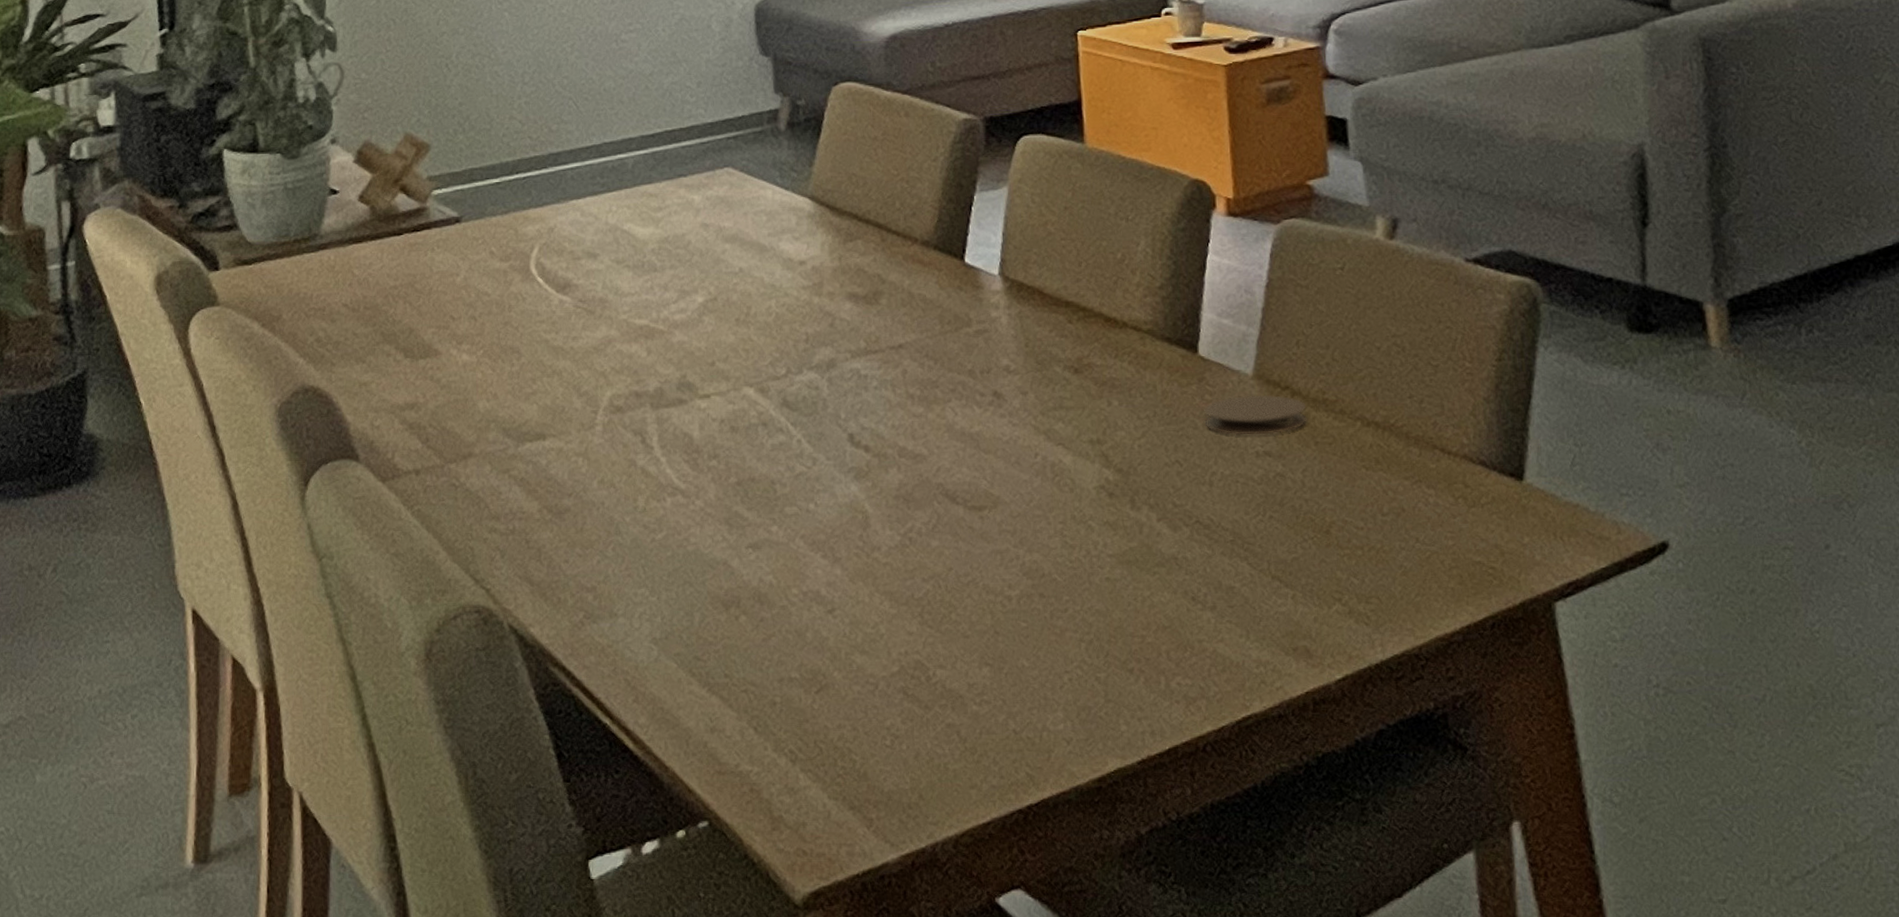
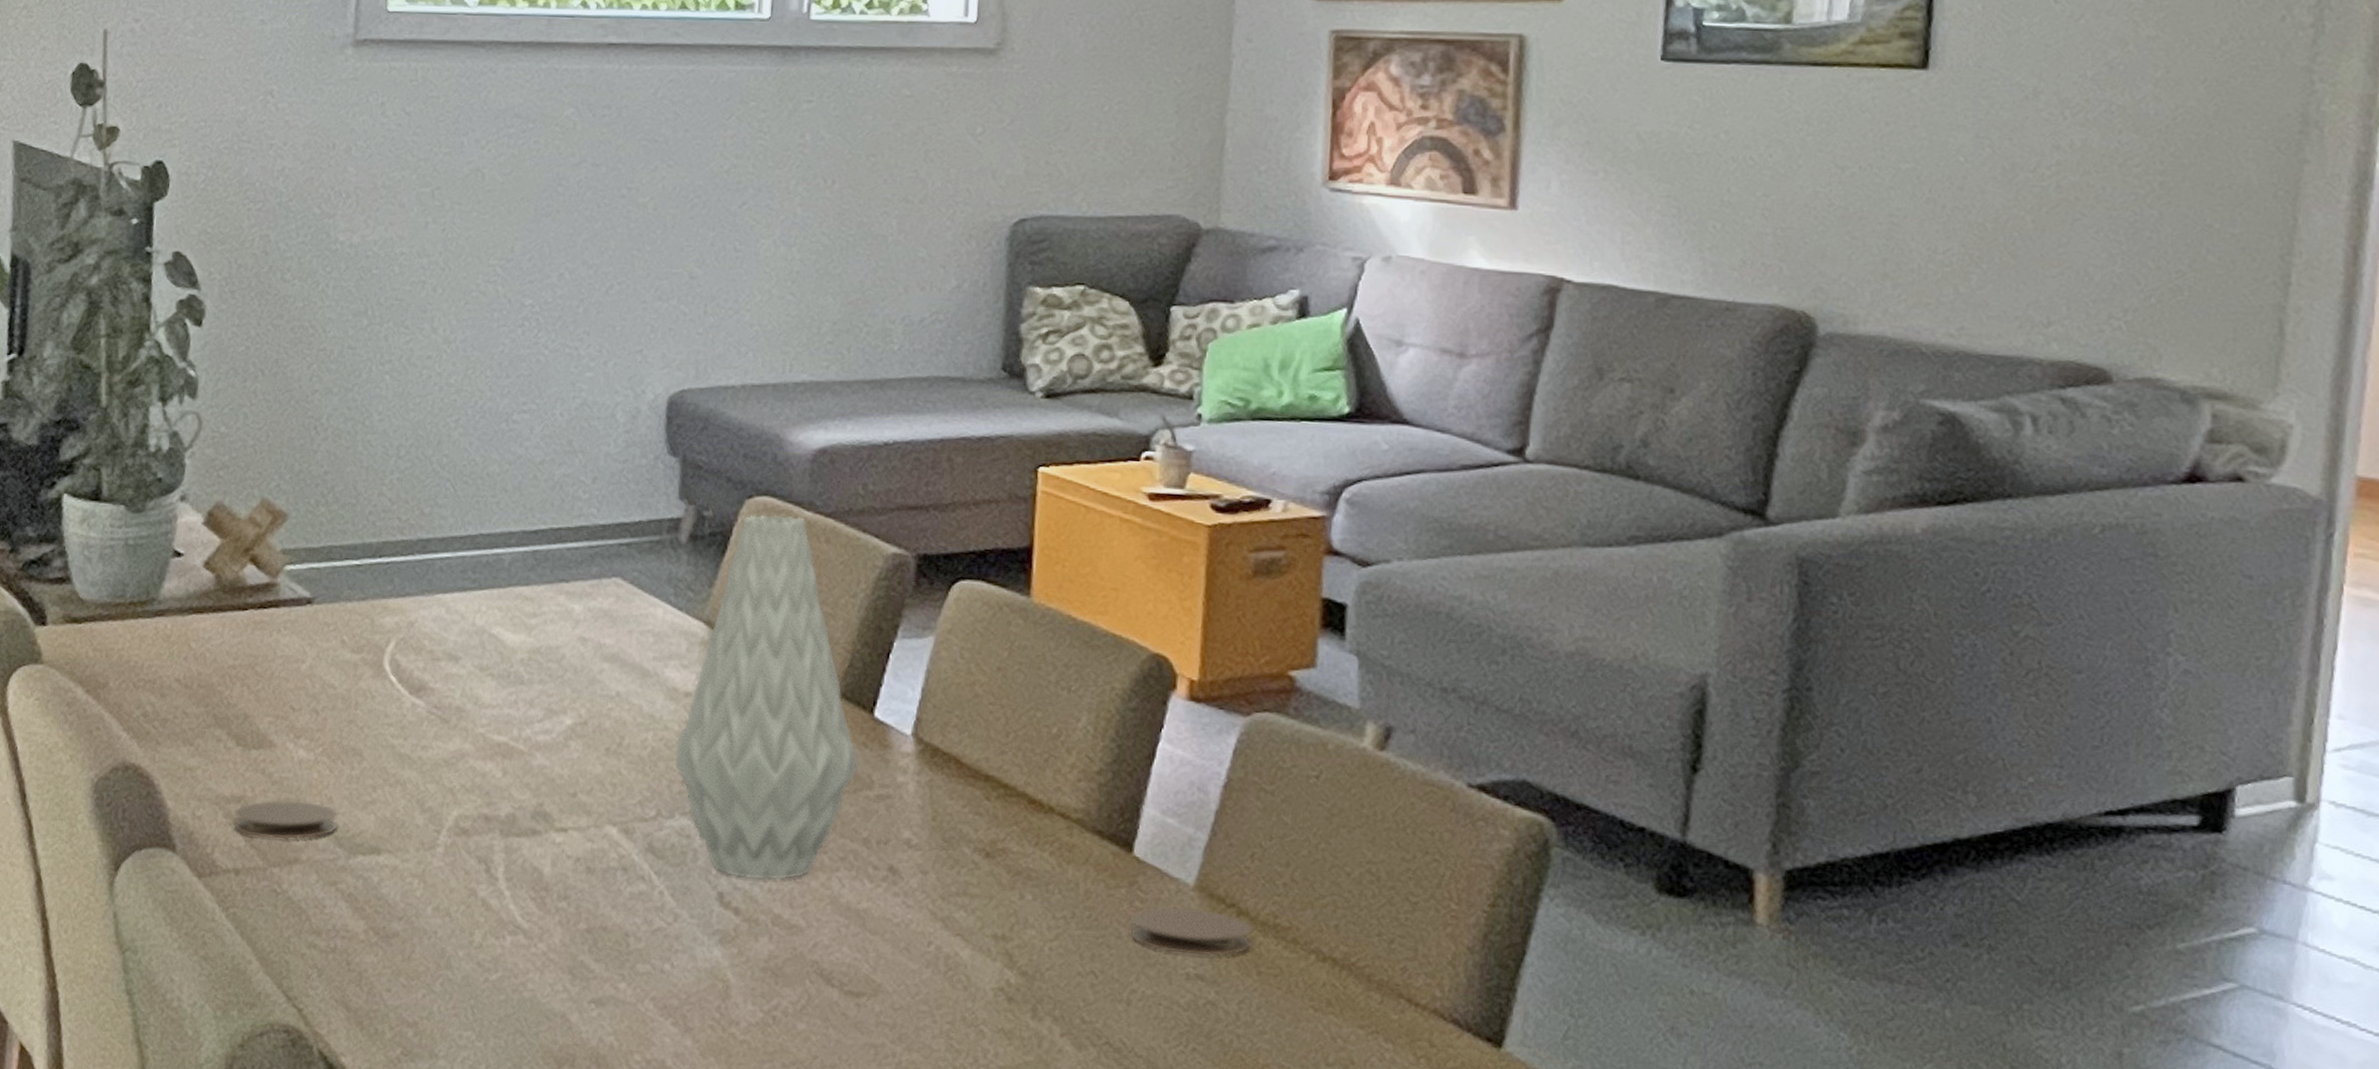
coaster: none [410,400,504,438] -> present [234,800,338,840]
vase: none [797,96,957,419] -> present [674,514,859,880]

